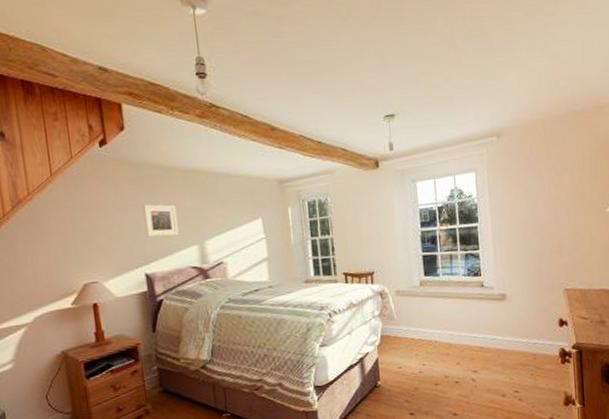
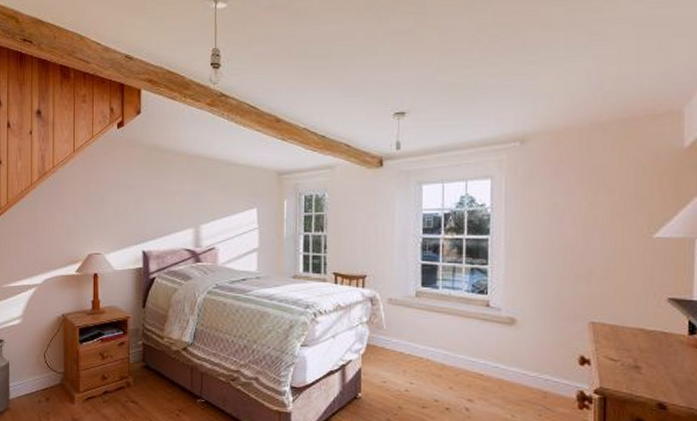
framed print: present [142,204,179,237] -> none [147,185,178,218]

